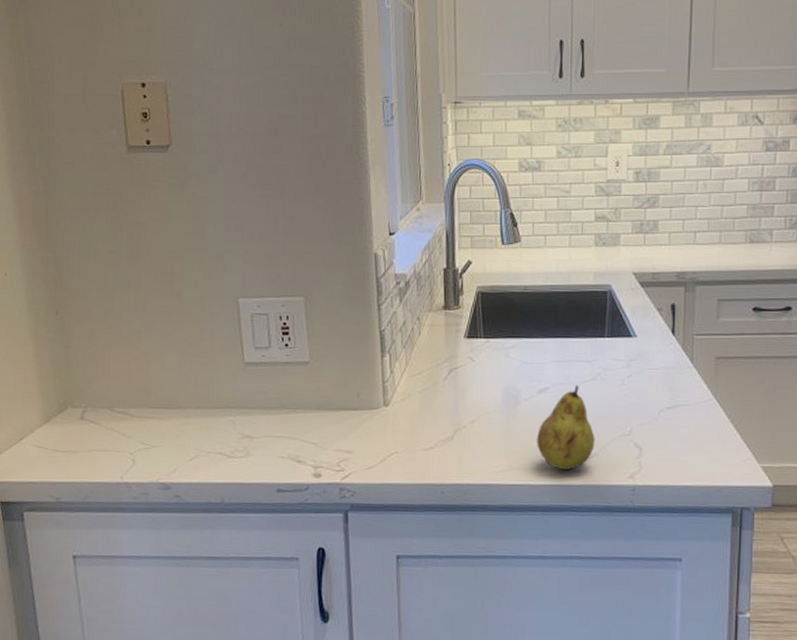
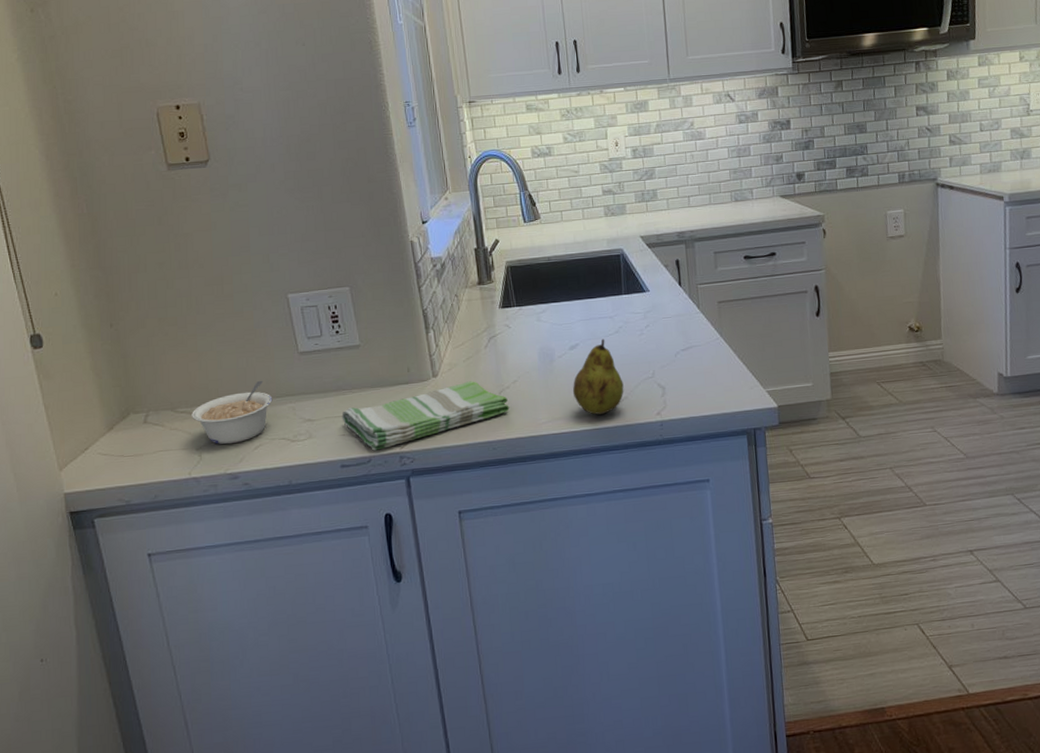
legume: none [129,388,213,452] -> present [192,380,273,445]
dish towel: none [282,415,464,478] -> present [341,381,510,451]

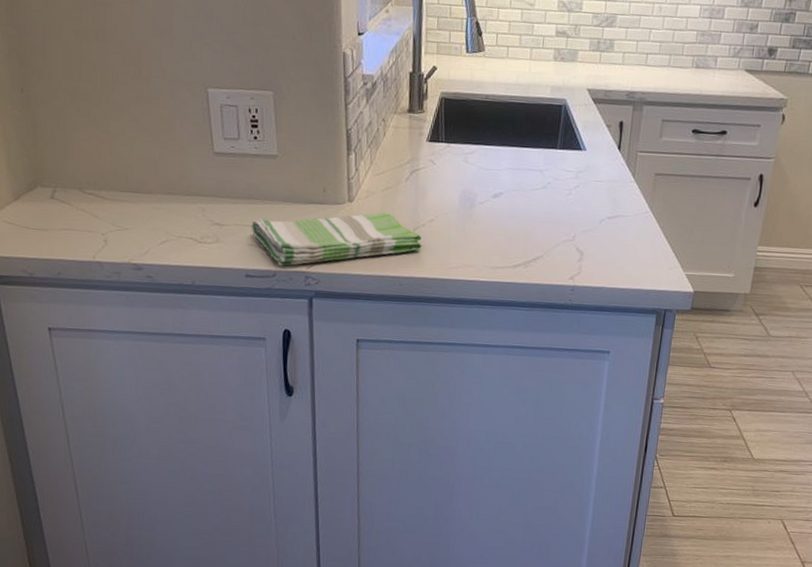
legume: present [192,380,273,445] -> none [99,174,183,235]
fruit: present [572,338,624,415] -> none [488,192,542,269]

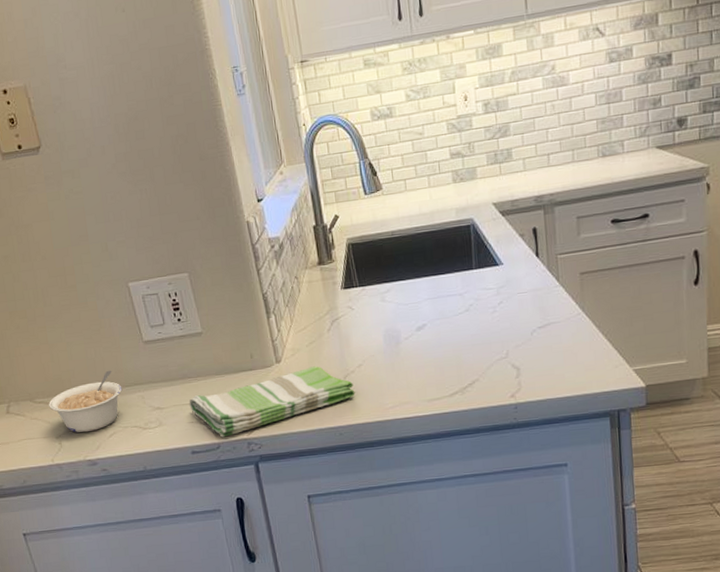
legume: none [99,174,183,235] -> present [48,370,123,433]

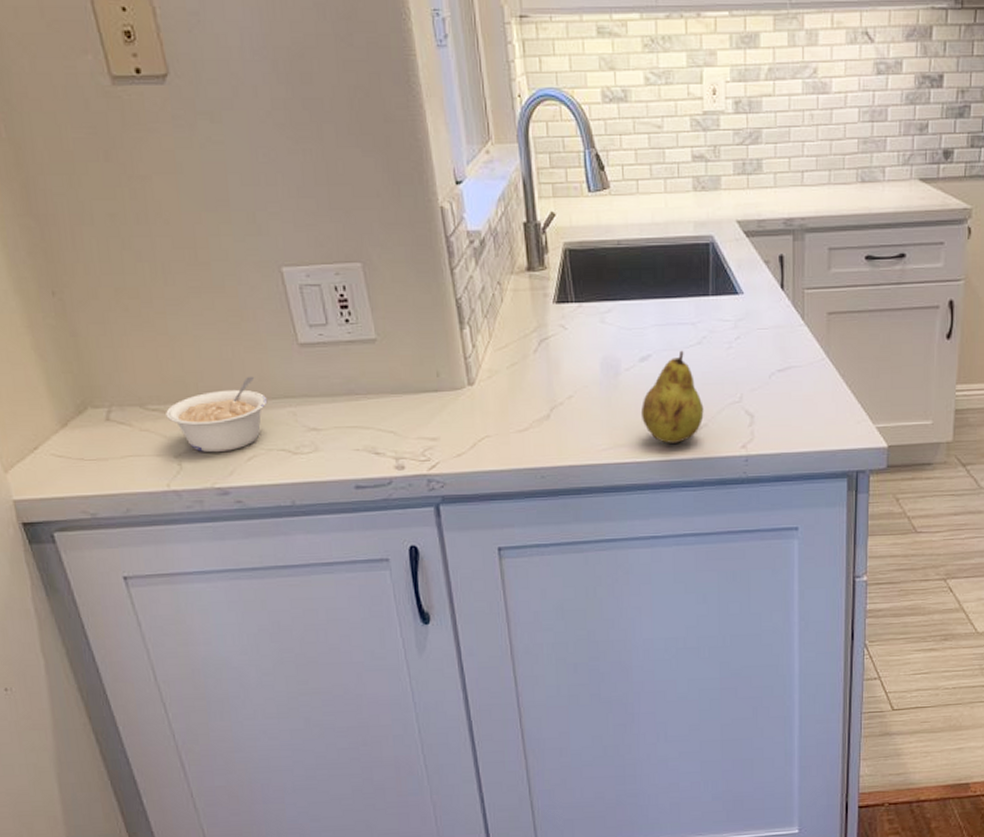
dish towel: present [189,366,355,438] -> none [354,393,563,471]
fruit: none [420,318,475,398] -> present [640,350,704,443]

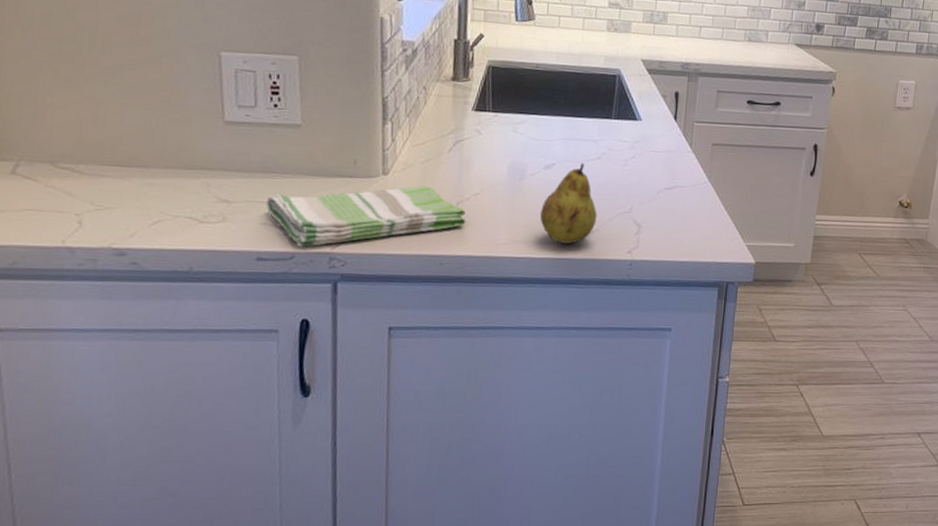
legume: present [166,376,268,453] -> none [76,145,184,215]
dish towel: none [354,393,563,471] -> present [266,185,466,247]

